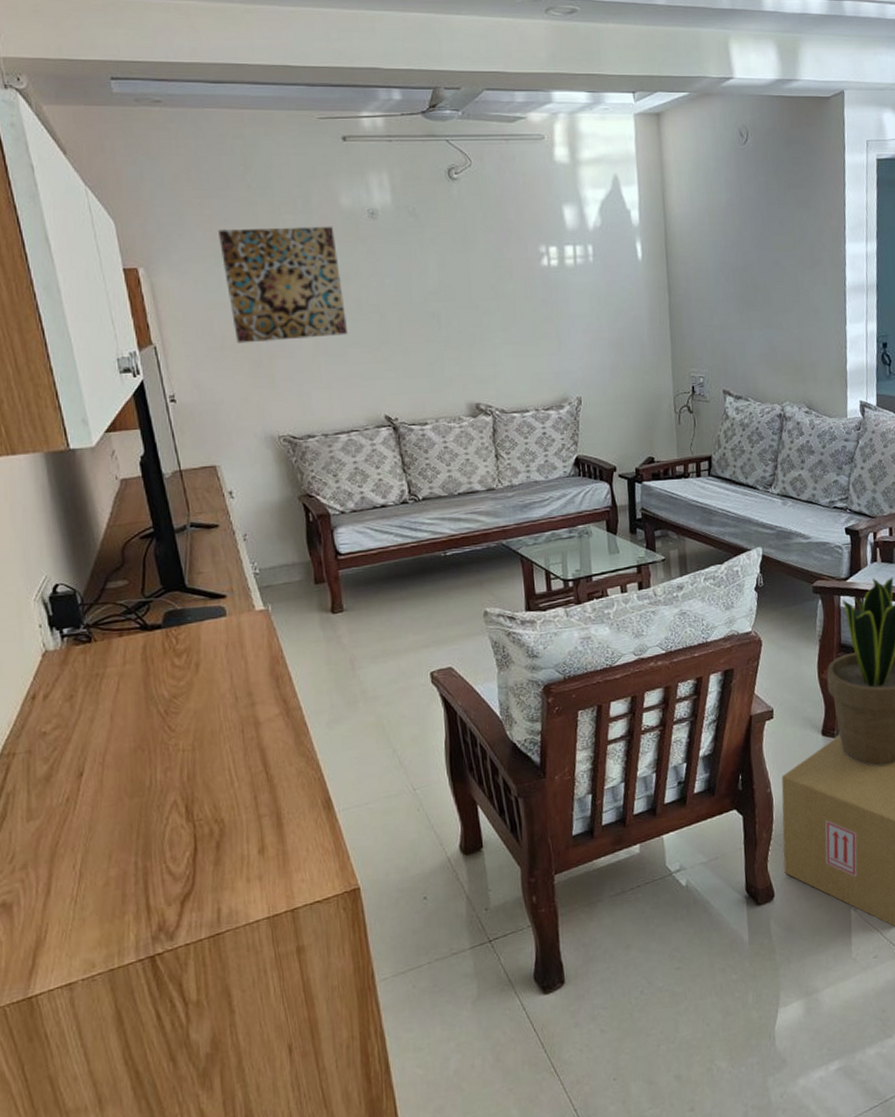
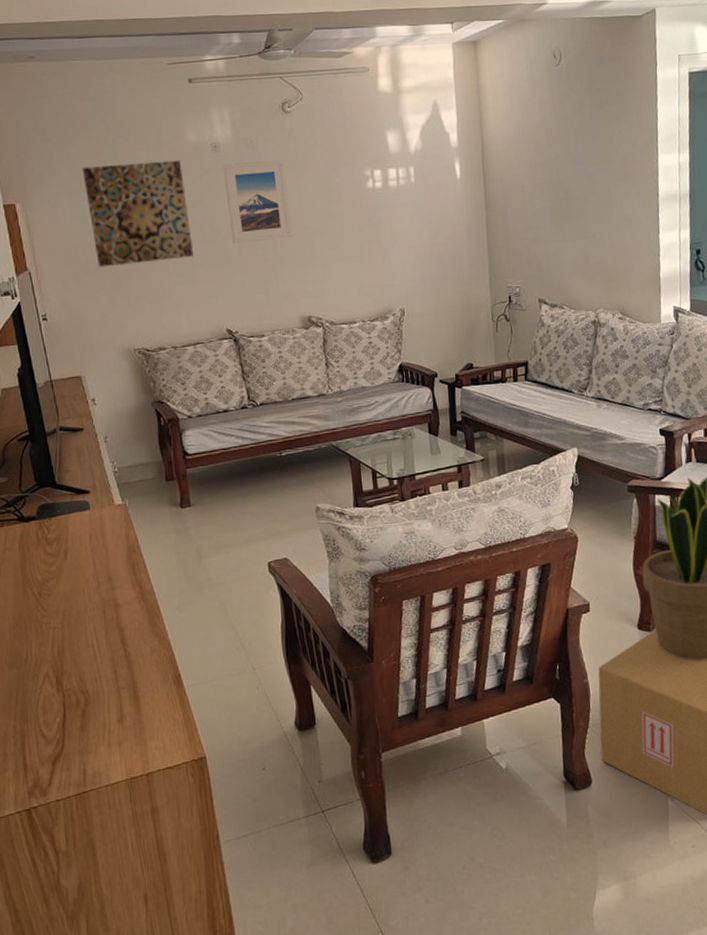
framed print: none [381,231,459,321] -> present [222,160,292,243]

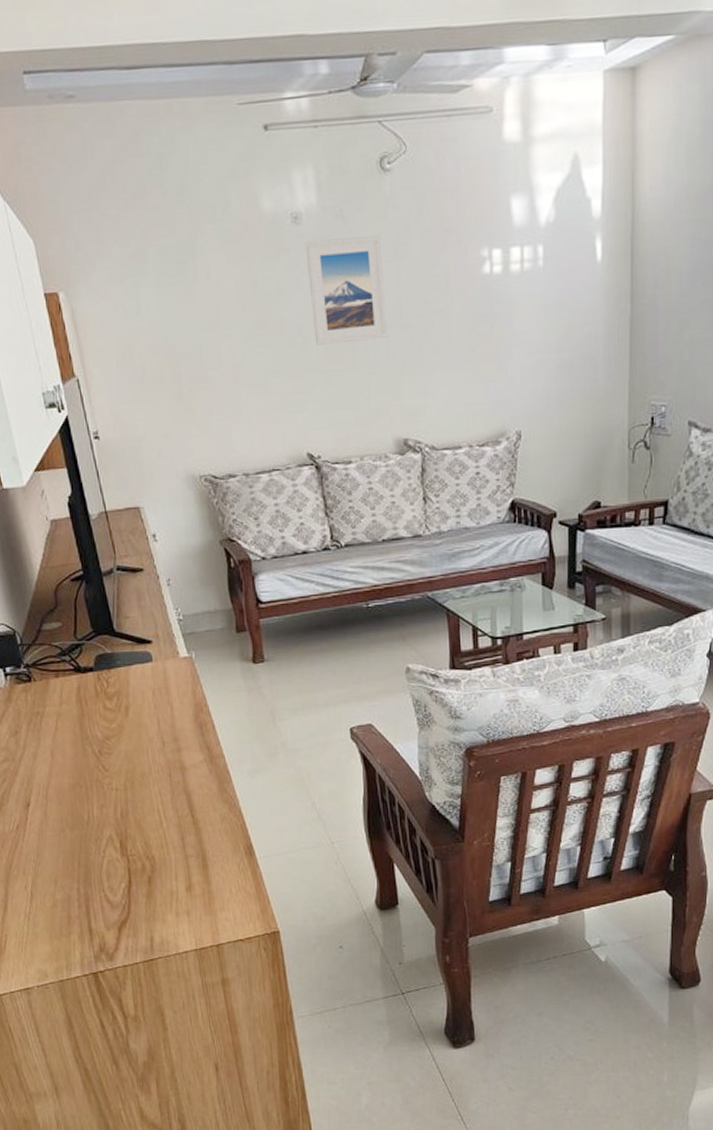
wall art: present [81,160,194,268] -> none [135,235,270,374]

